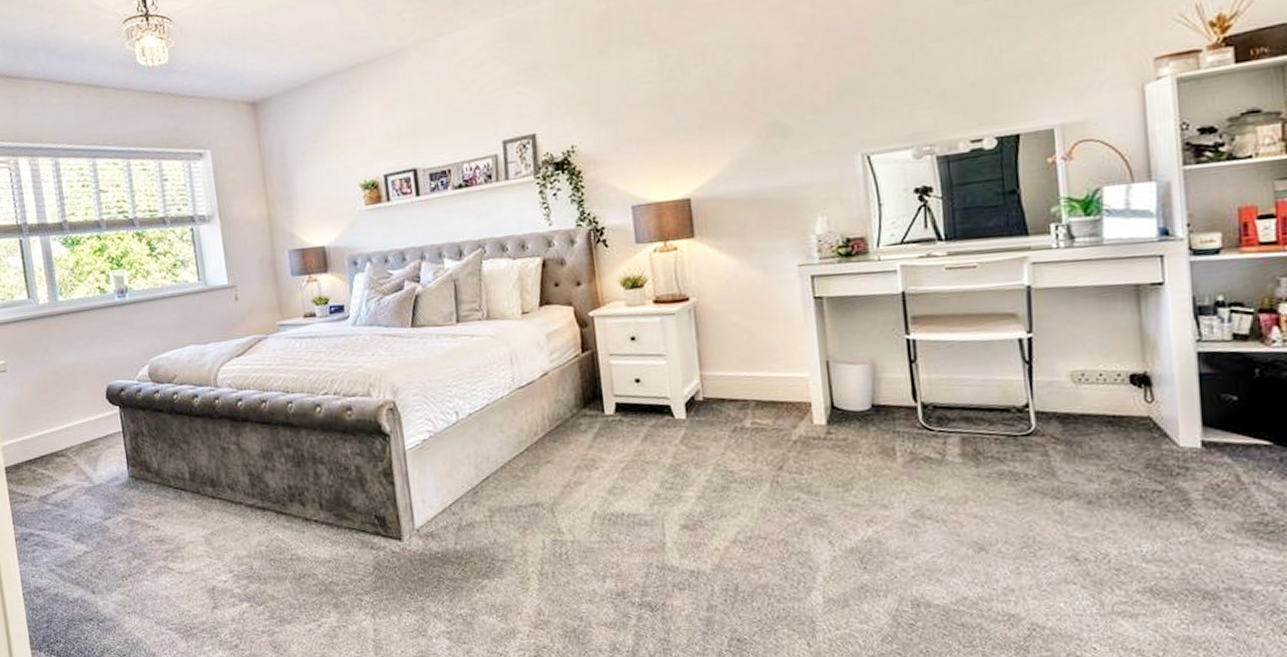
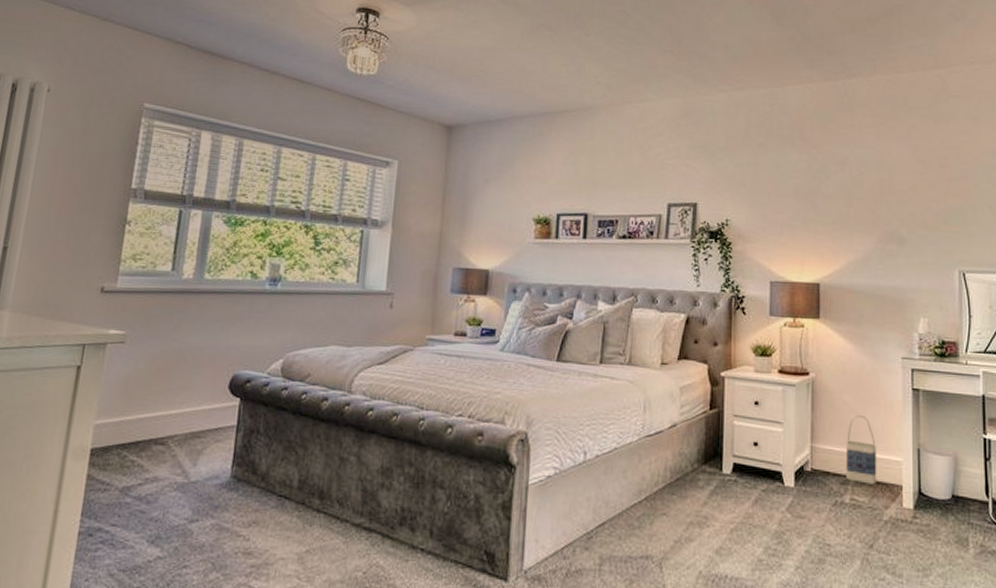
bag: none [741,334,781,406] -> present [846,414,877,484]

